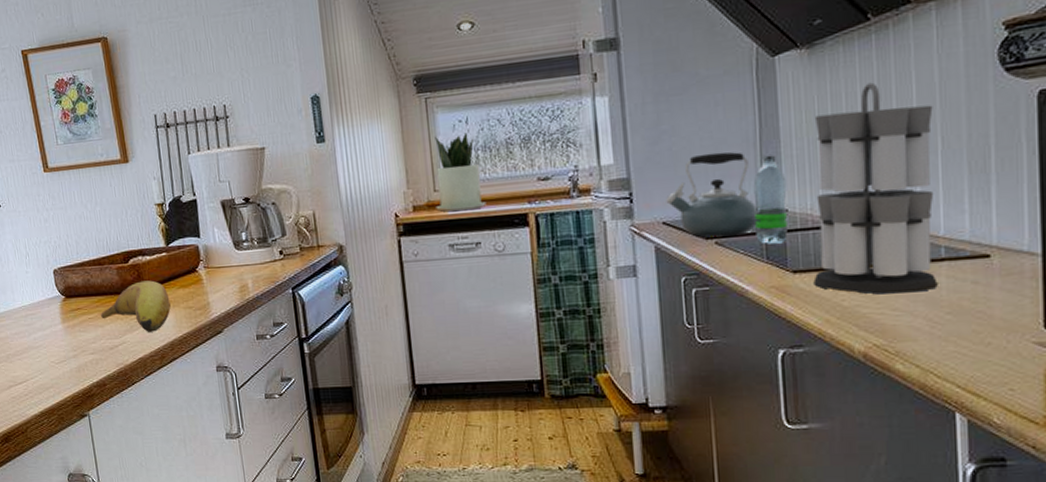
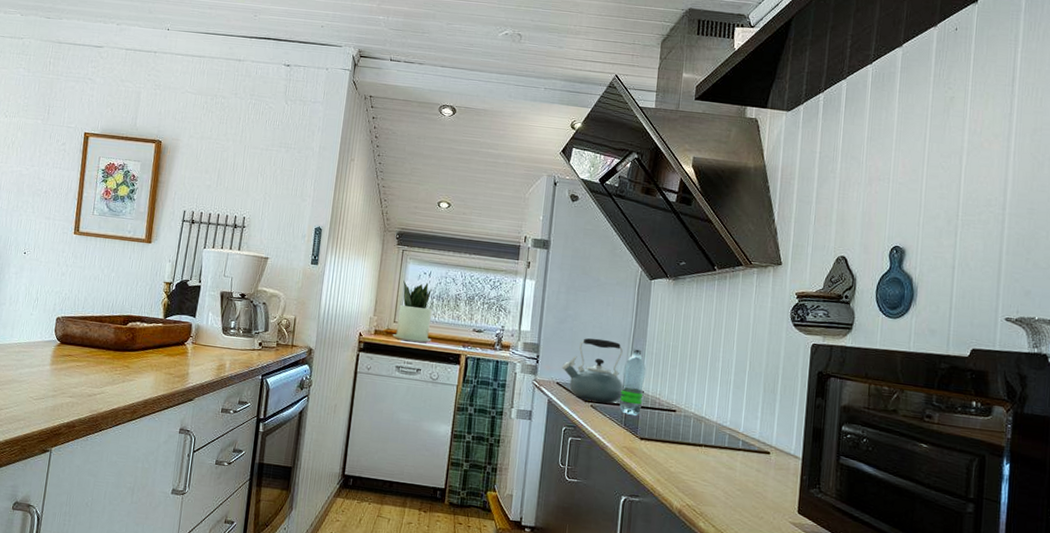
fruit: present [101,280,171,332] -> none [88,343,155,389]
spice rack: present [813,82,938,294] -> none [653,313,747,471]

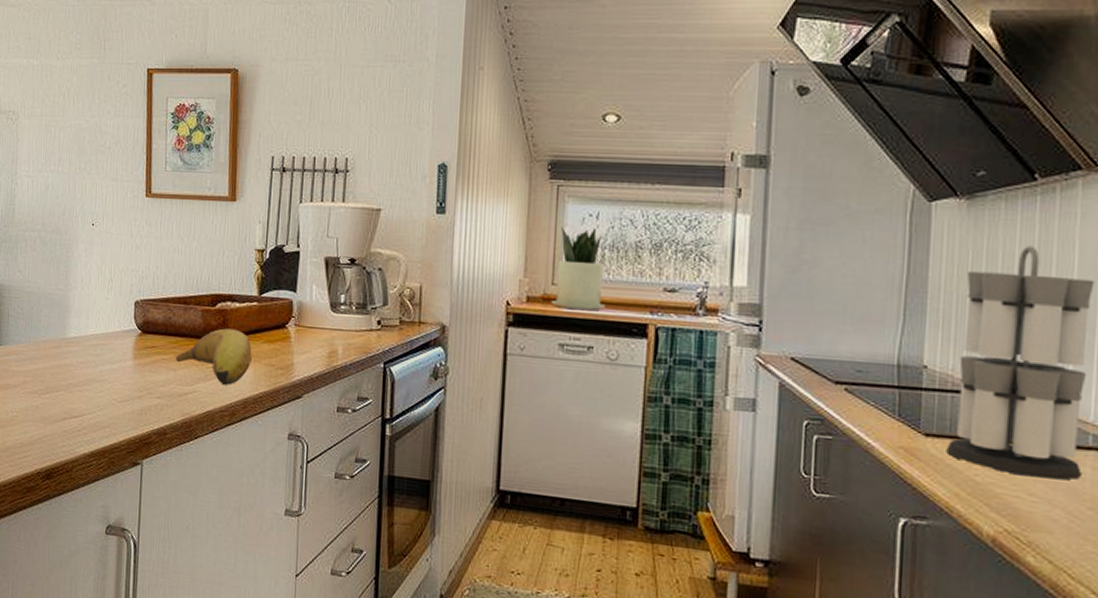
fruit: none [88,343,155,389] -> present [176,328,252,385]
kettle: present [562,338,624,404] -> none [797,291,895,386]
bottle: present [619,349,646,416] -> none [889,304,930,402]
spice rack: none [653,313,747,471] -> present [946,245,1095,480]

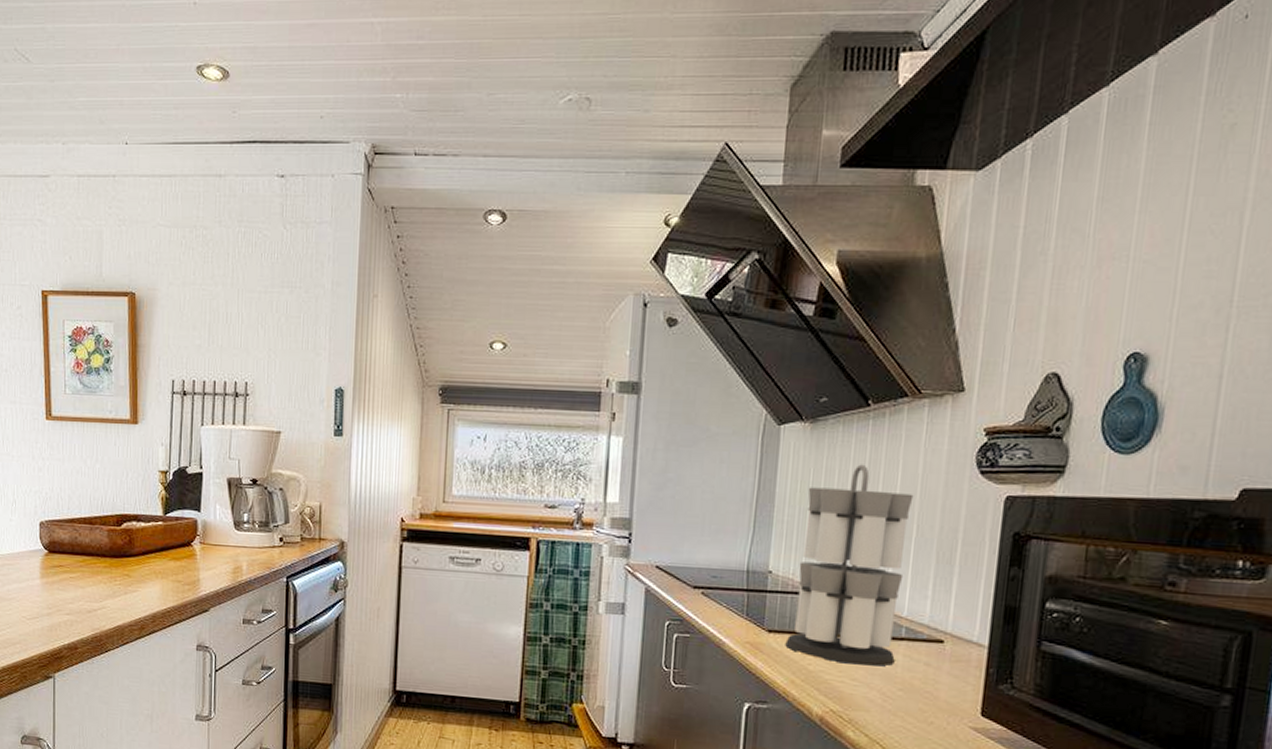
fruit: present [176,328,252,385] -> none [84,547,159,601]
planter: present [551,226,606,311] -> none [442,448,492,527]

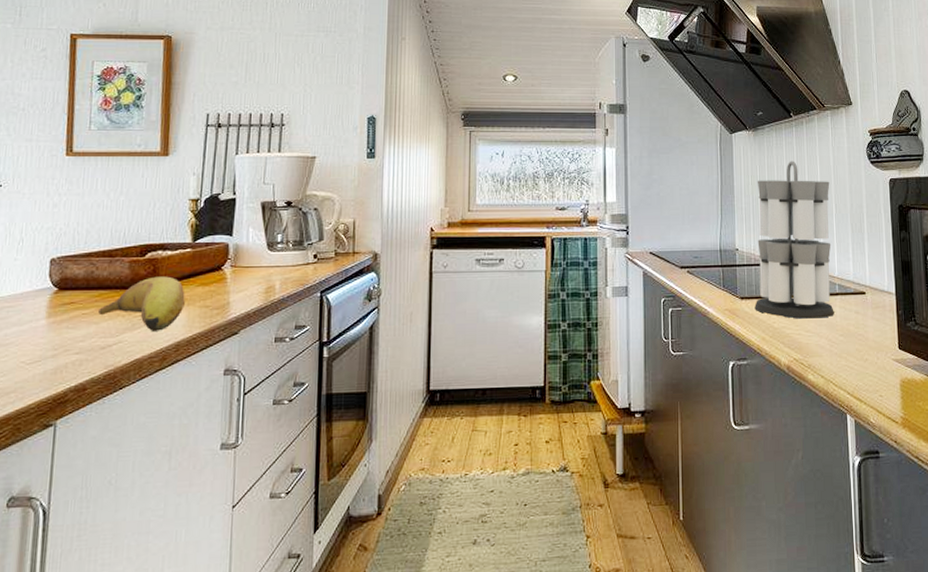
fruit: none [84,547,159,601] -> present [98,276,185,331]

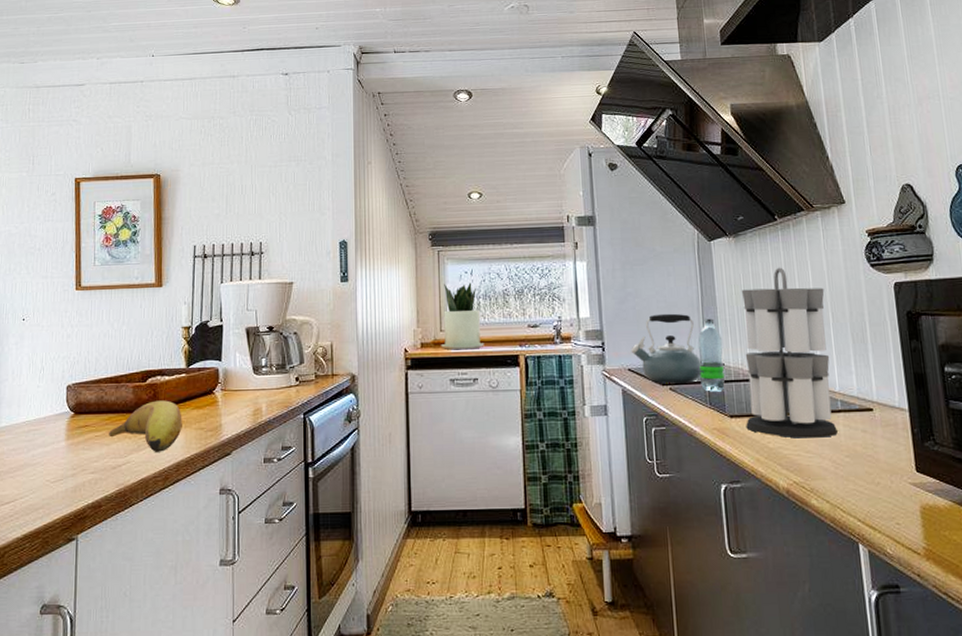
planter: none [468,164,512,231] -> present [441,282,484,350]
kettle: none [653,200,718,267] -> present [631,313,702,384]
bottle: none [715,206,738,275] -> present [698,318,725,392]

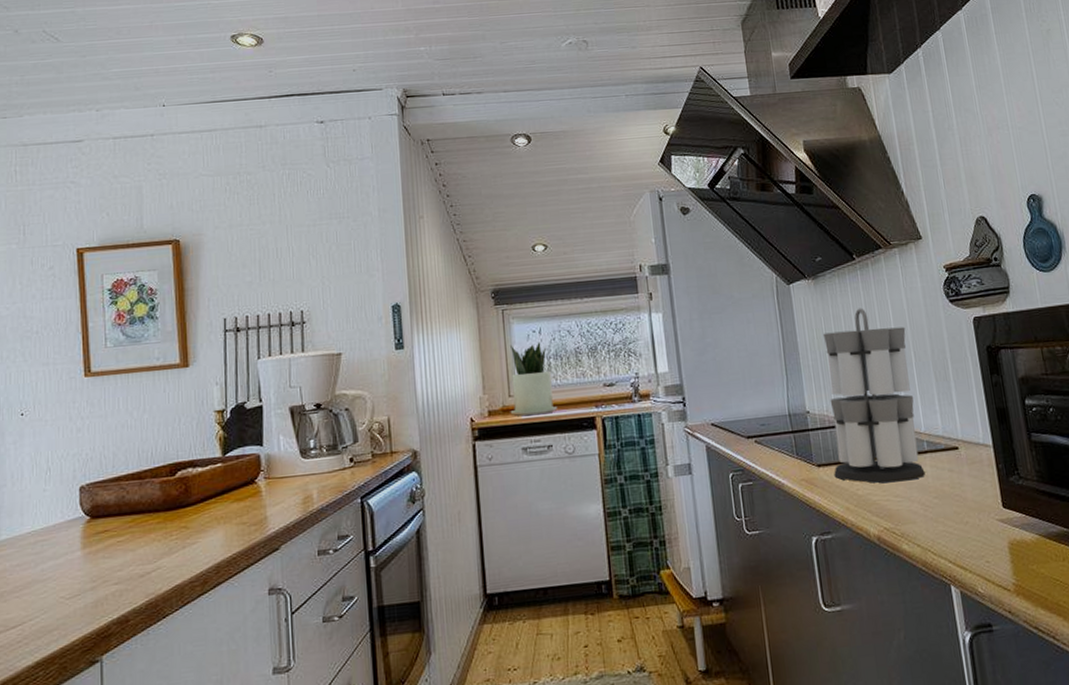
fruit: present [109,400,182,452] -> none [134,494,221,554]
kettle: present [631,313,702,384] -> none [713,362,787,437]
bottle: present [698,318,725,392] -> none [781,365,811,442]

